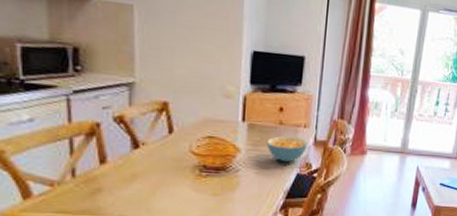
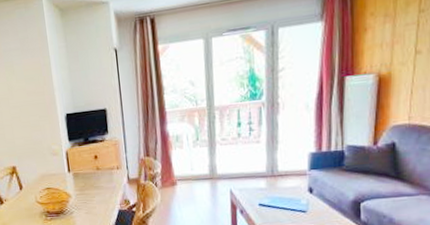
cereal bowl: present [266,135,309,163] -> none [89,178,124,202]

